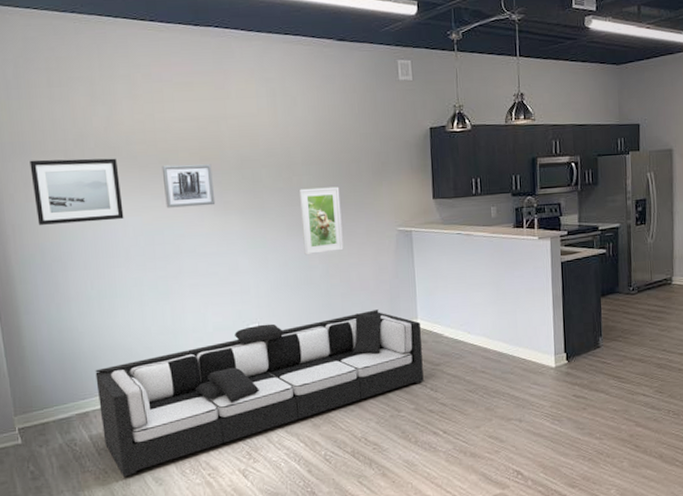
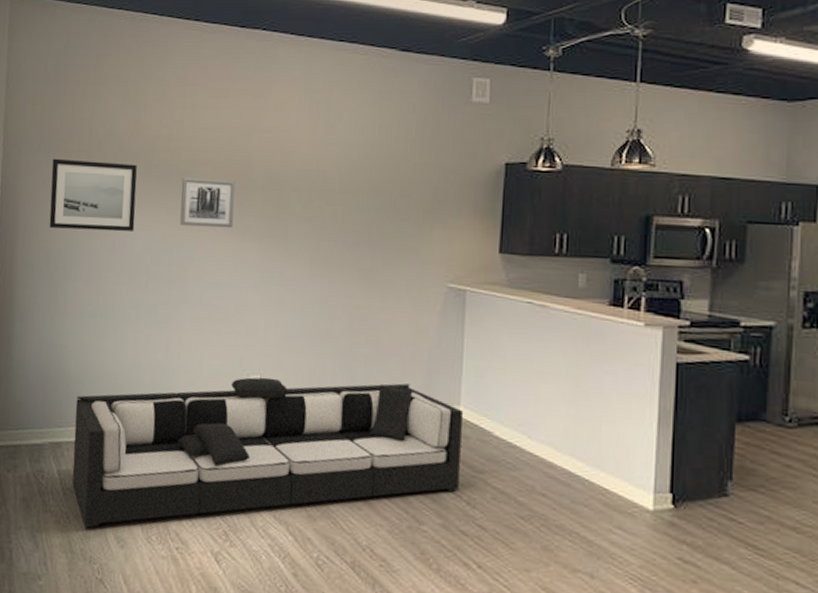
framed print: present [299,186,344,256] -> none [326,221,380,303]

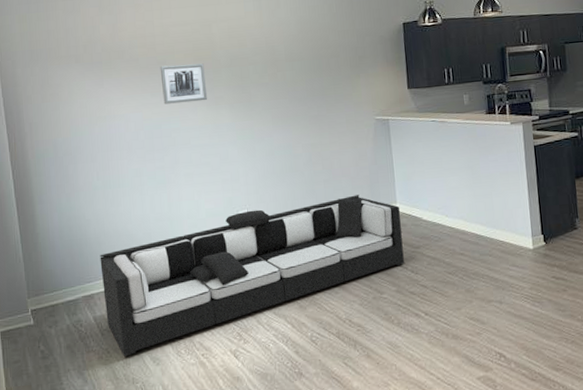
wall art: present [49,158,137,232] -> none [46,61,127,123]

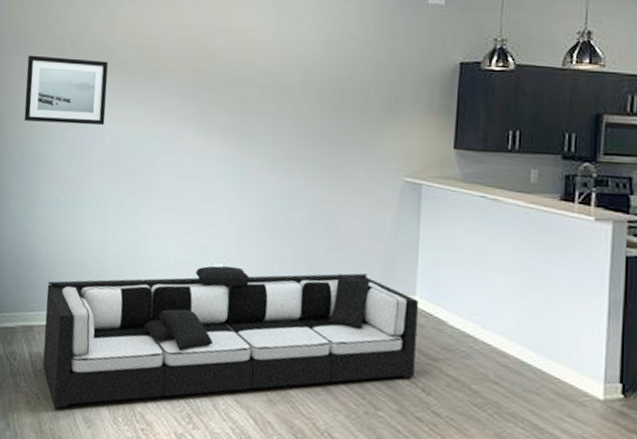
wall art: none [46,61,127,123] -> present [24,55,108,125]
wall art: present [160,63,208,104] -> none [148,74,202,123]

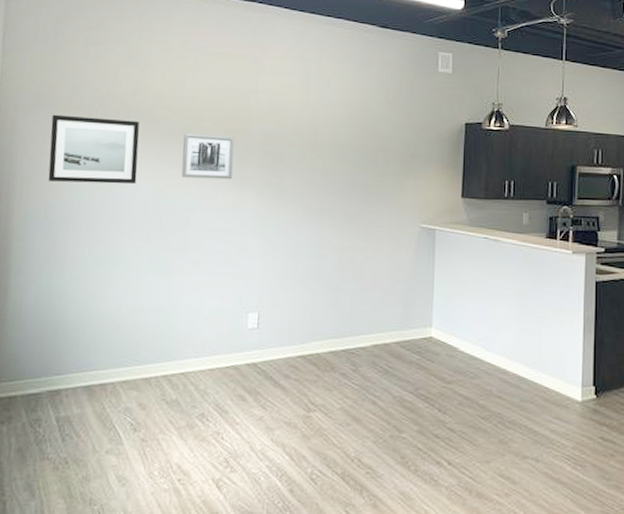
sofa: present [42,265,418,408] -> none [71,311,434,470]
wall art: none [148,74,202,123] -> present [181,133,235,180]

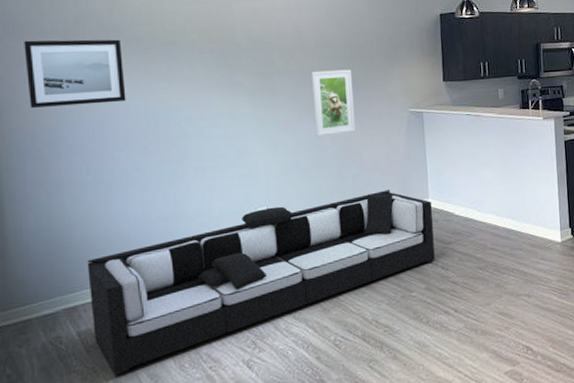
sofa: none [71,311,434,470] -> present [87,190,435,375]
wall art: present [181,133,235,180] -> none [168,46,225,90]
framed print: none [318,172,364,244] -> present [312,69,356,137]

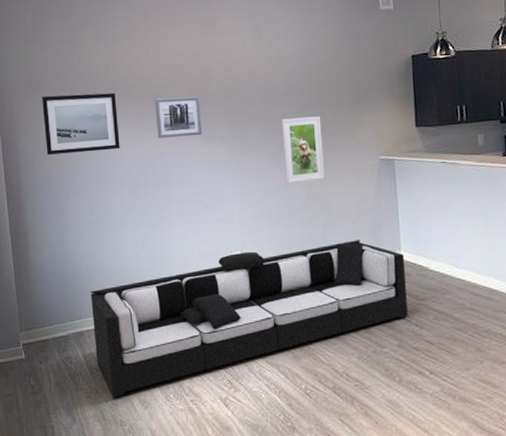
wall art: none [168,46,225,90] -> present [154,96,203,138]

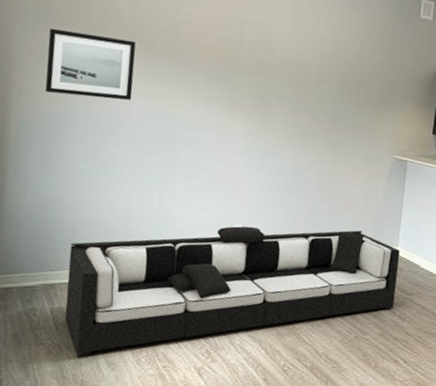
wall art: present [154,96,203,138] -> none [175,56,227,103]
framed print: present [282,116,325,184] -> none [300,102,346,168]

